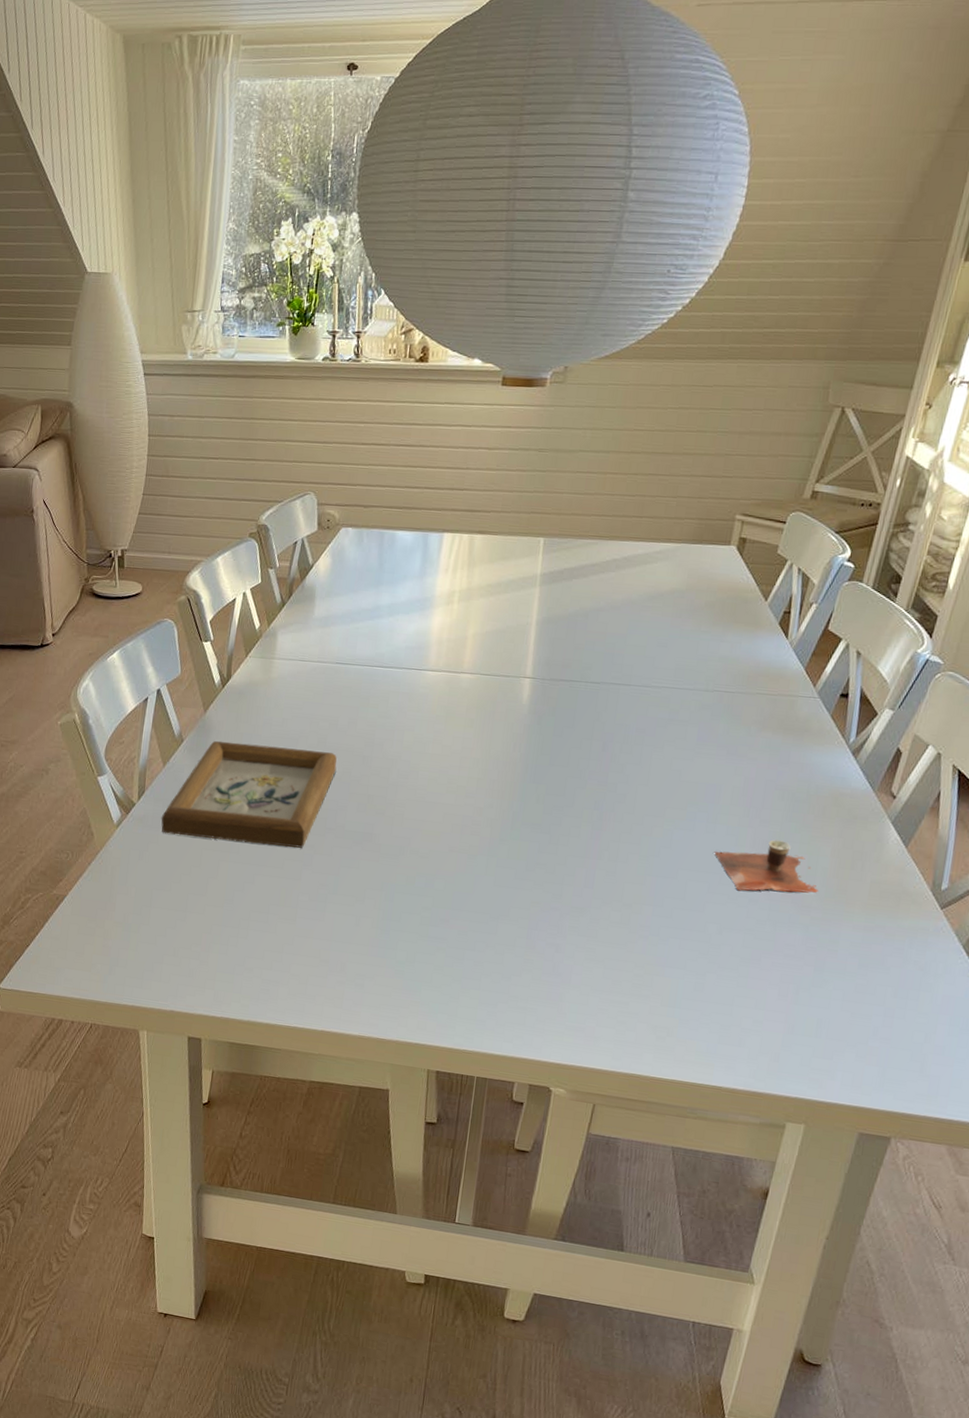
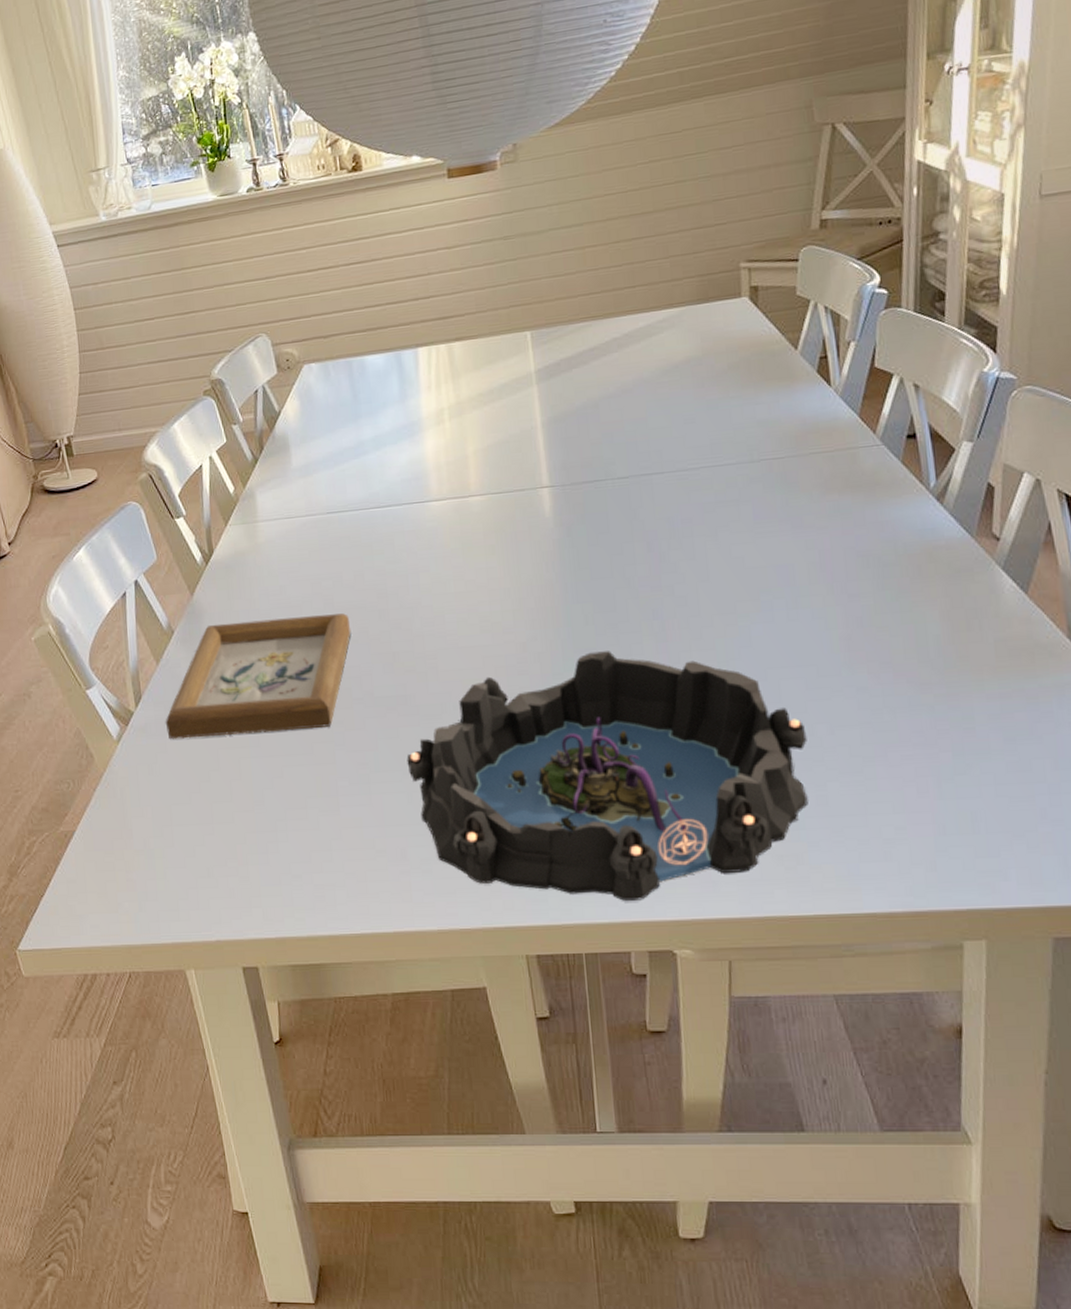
decorative bowl: none [361,827,699,1042] -> present [407,651,808,901]
cup: present [714,840,819,893] -> none [803,613,935,681]

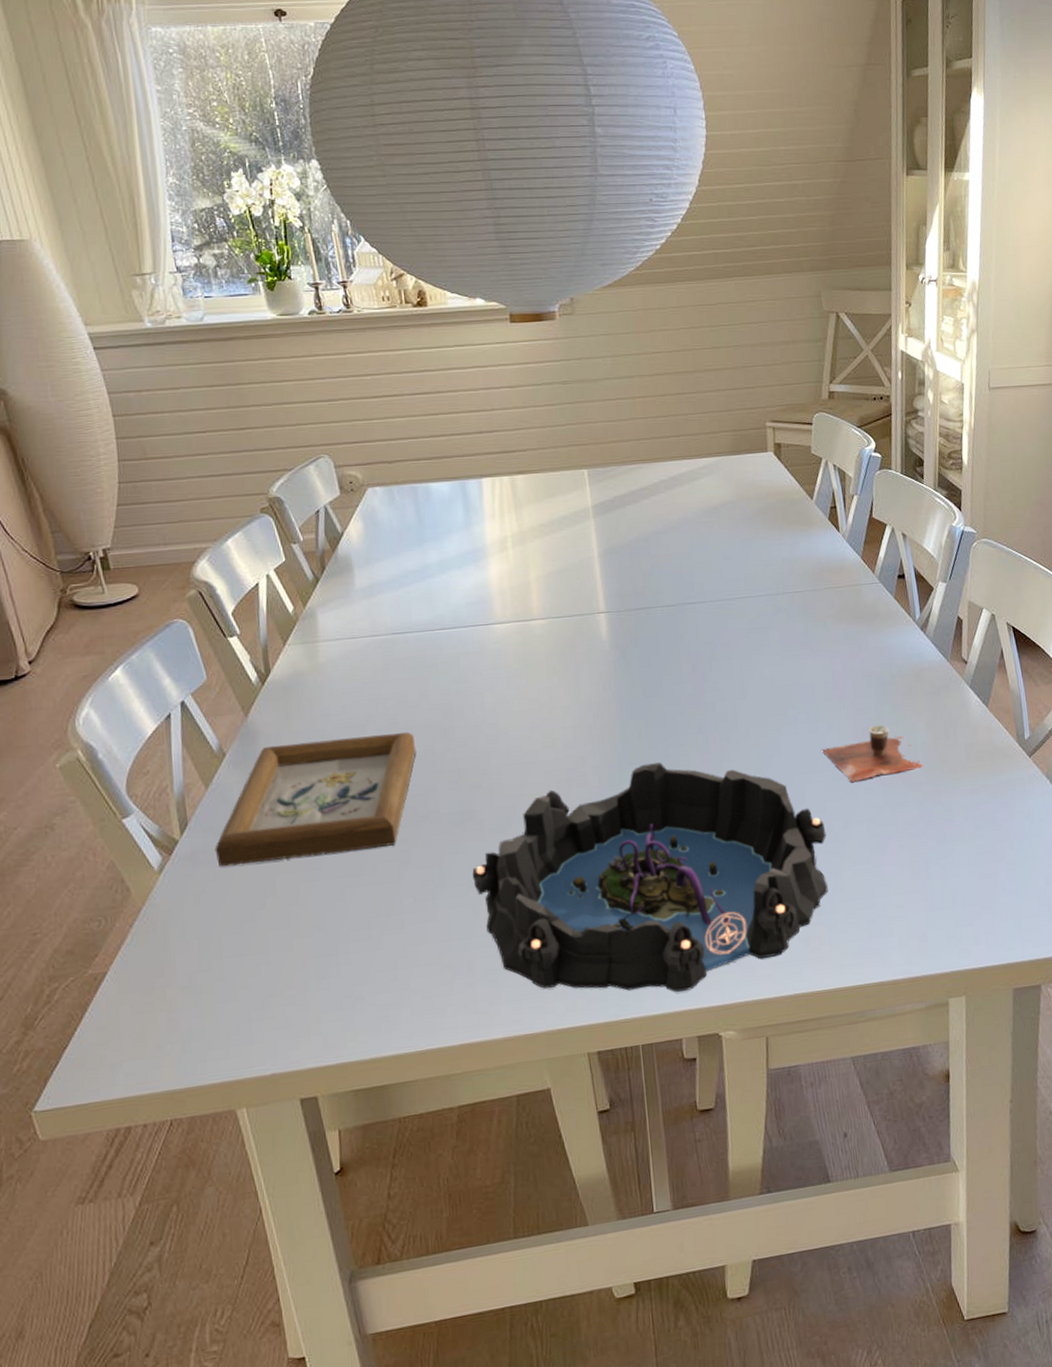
cup: none [803,613,935,681] -> present [821,725,923,783]

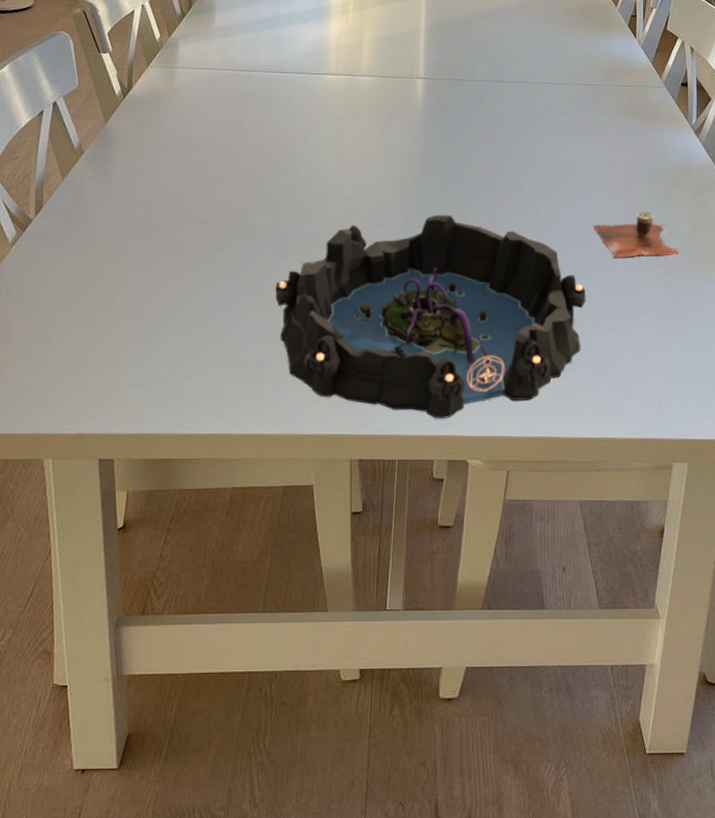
picture frame: present [214,732,416,867] -> none [61,150,245,253]

